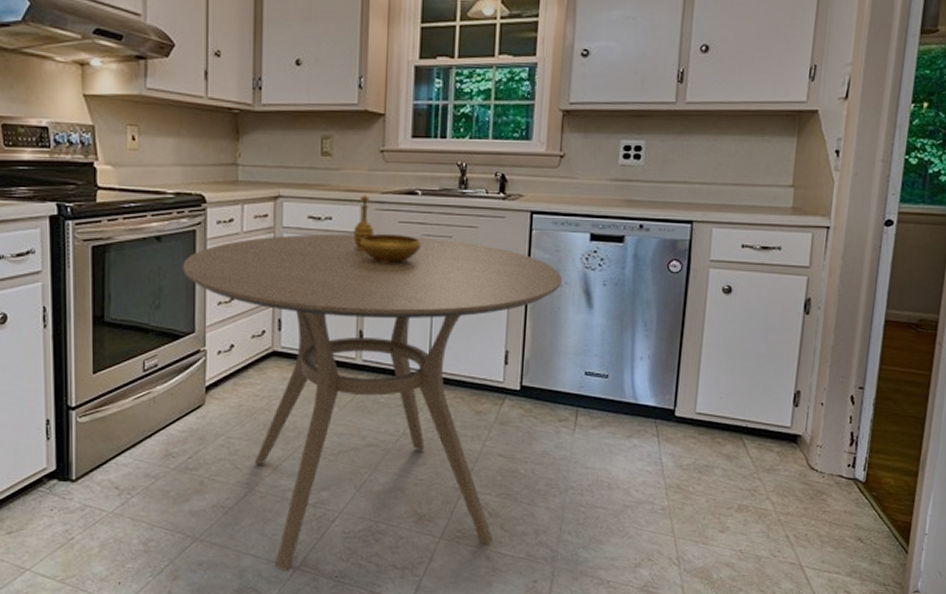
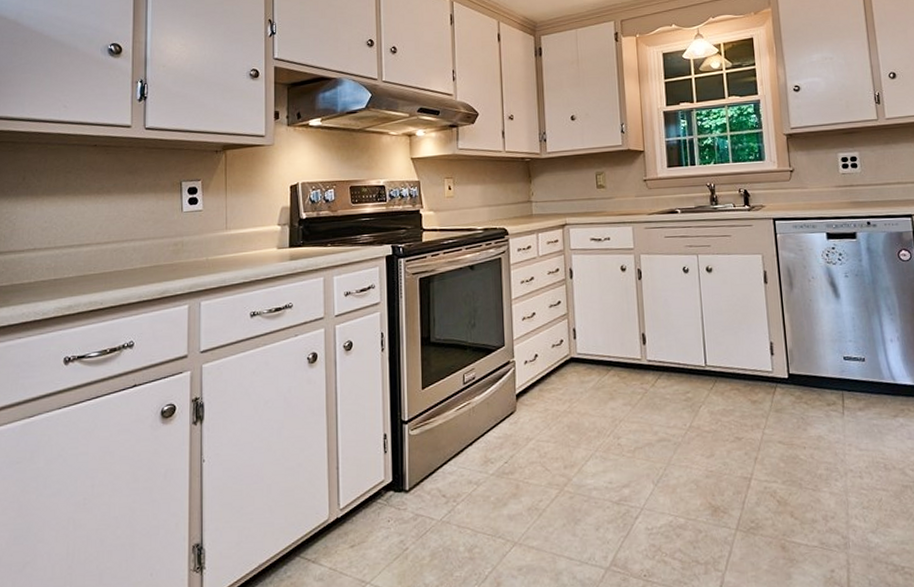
dining table: present [183,233,562,572] -> none [492,248,809,573]
decorative bowl: present [353,195,422,264] -> none [628,217,686,274]

